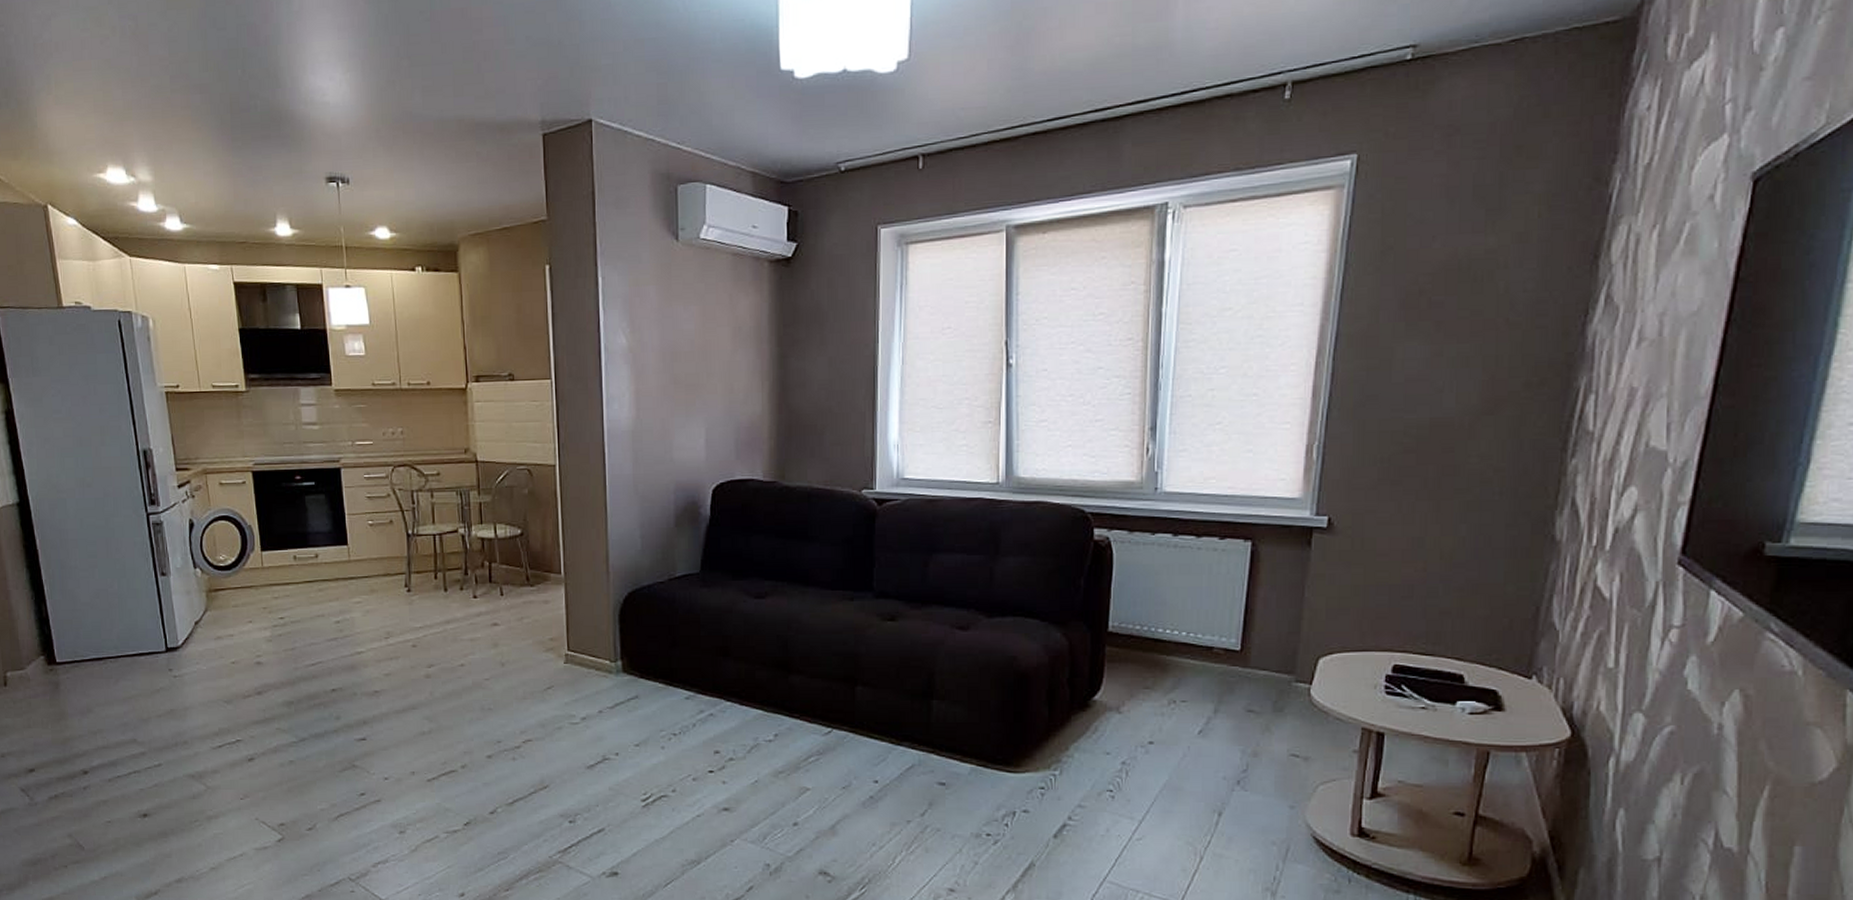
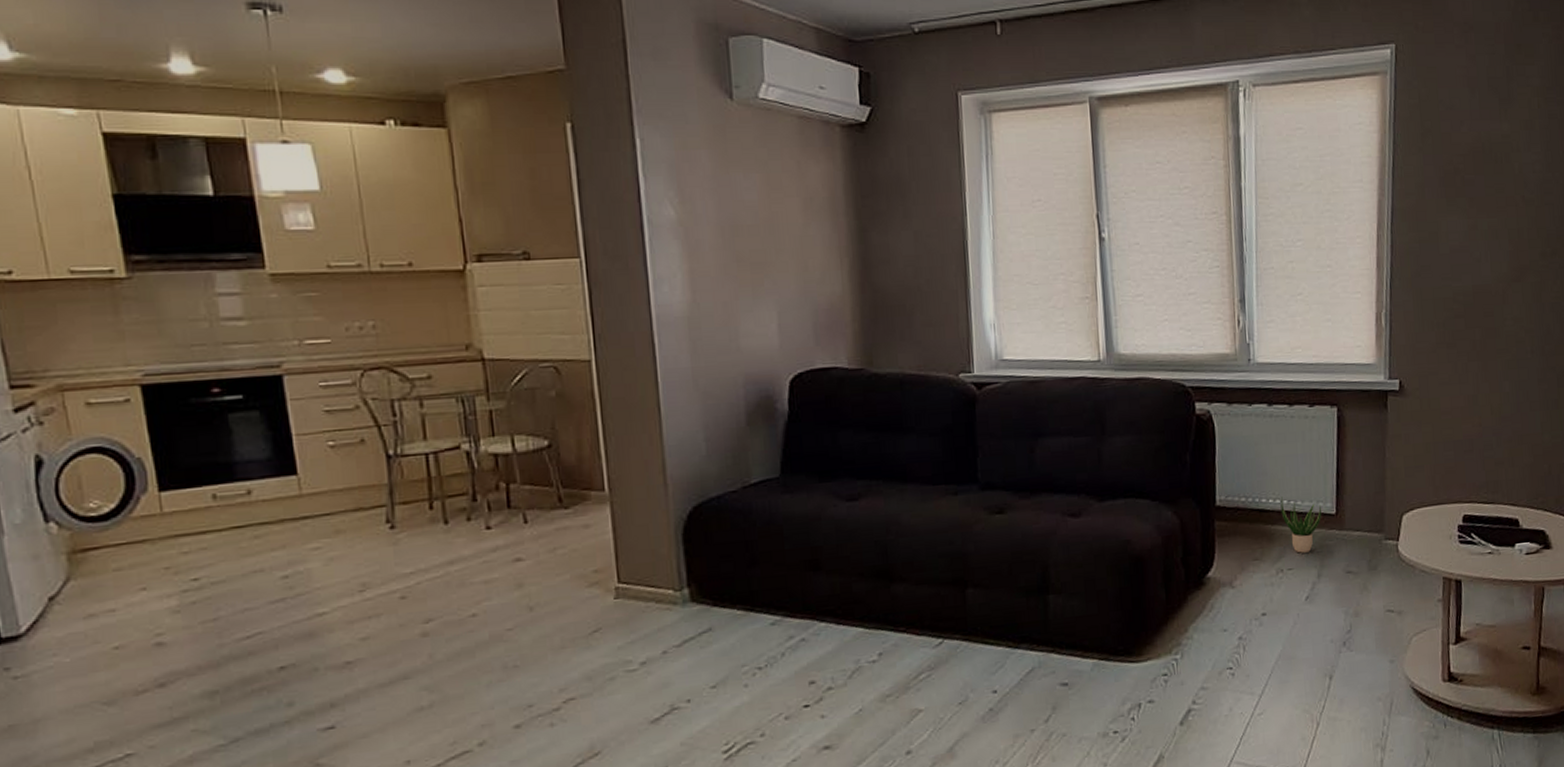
potted plant: none [1178,628,1224,686] -> present [1280,497,1322,553]

